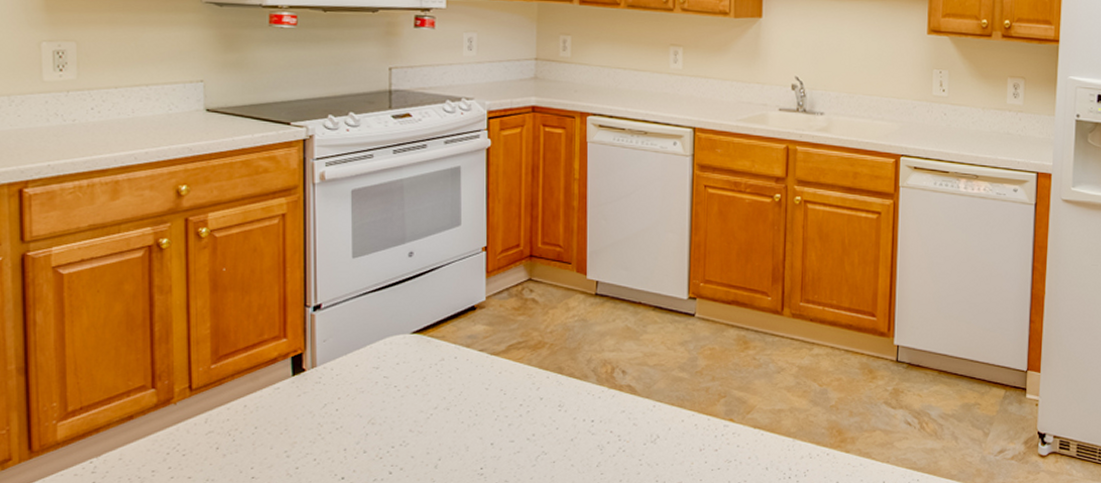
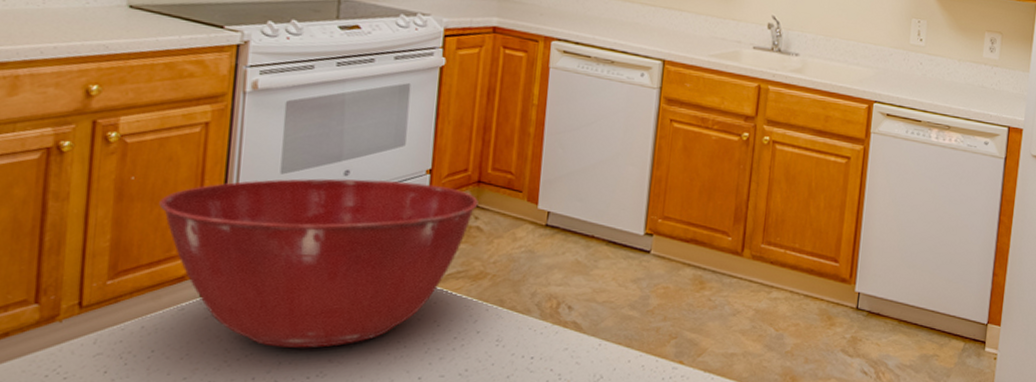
mixing bowl: none [249,259,532,420] -> present [159,178,478,348]

